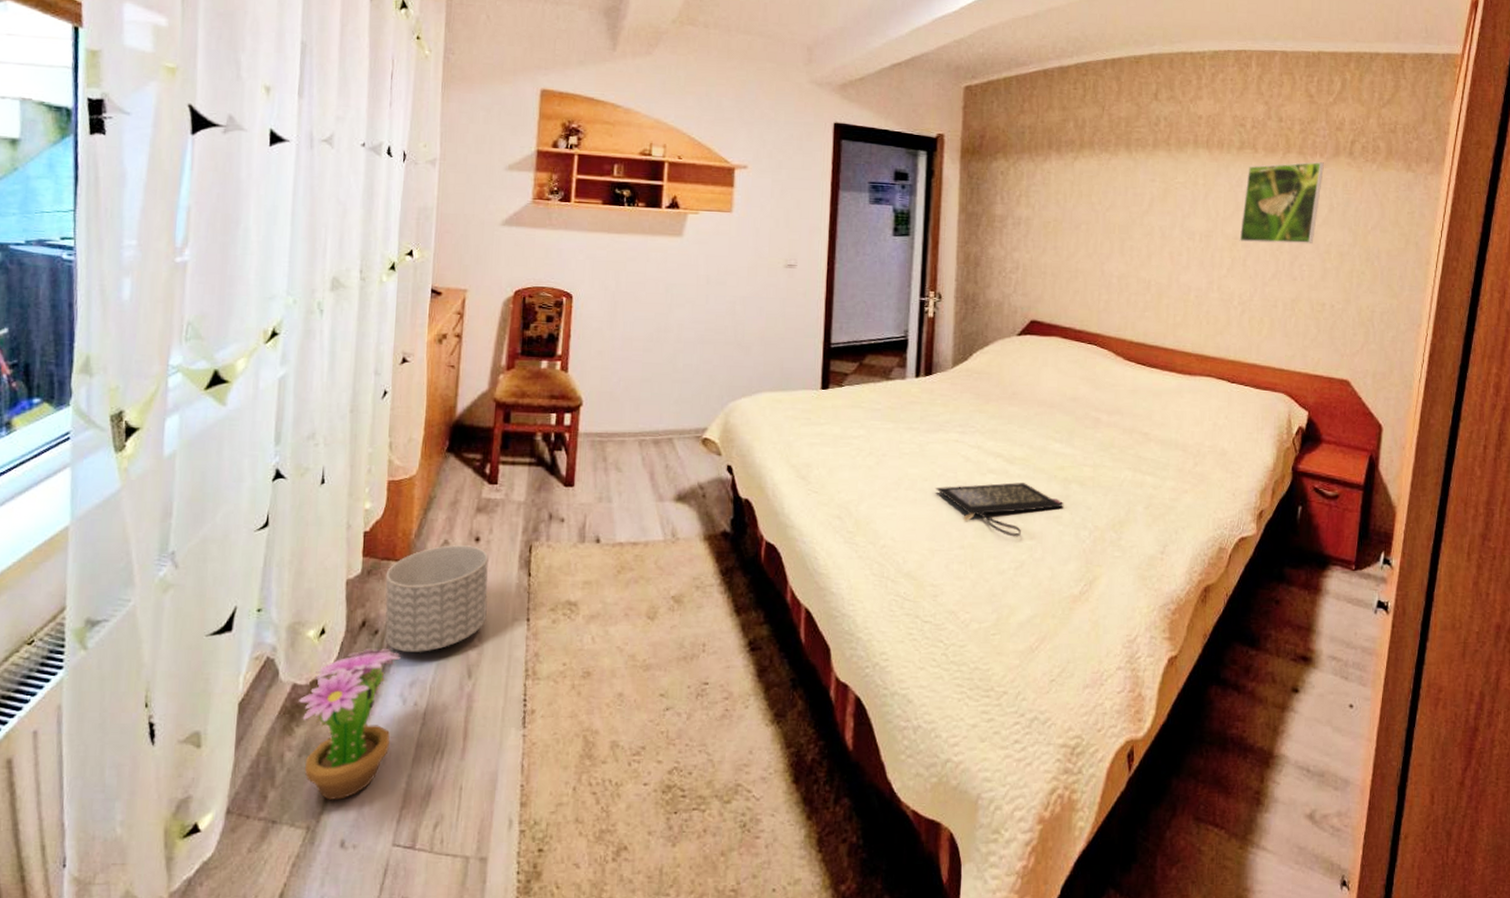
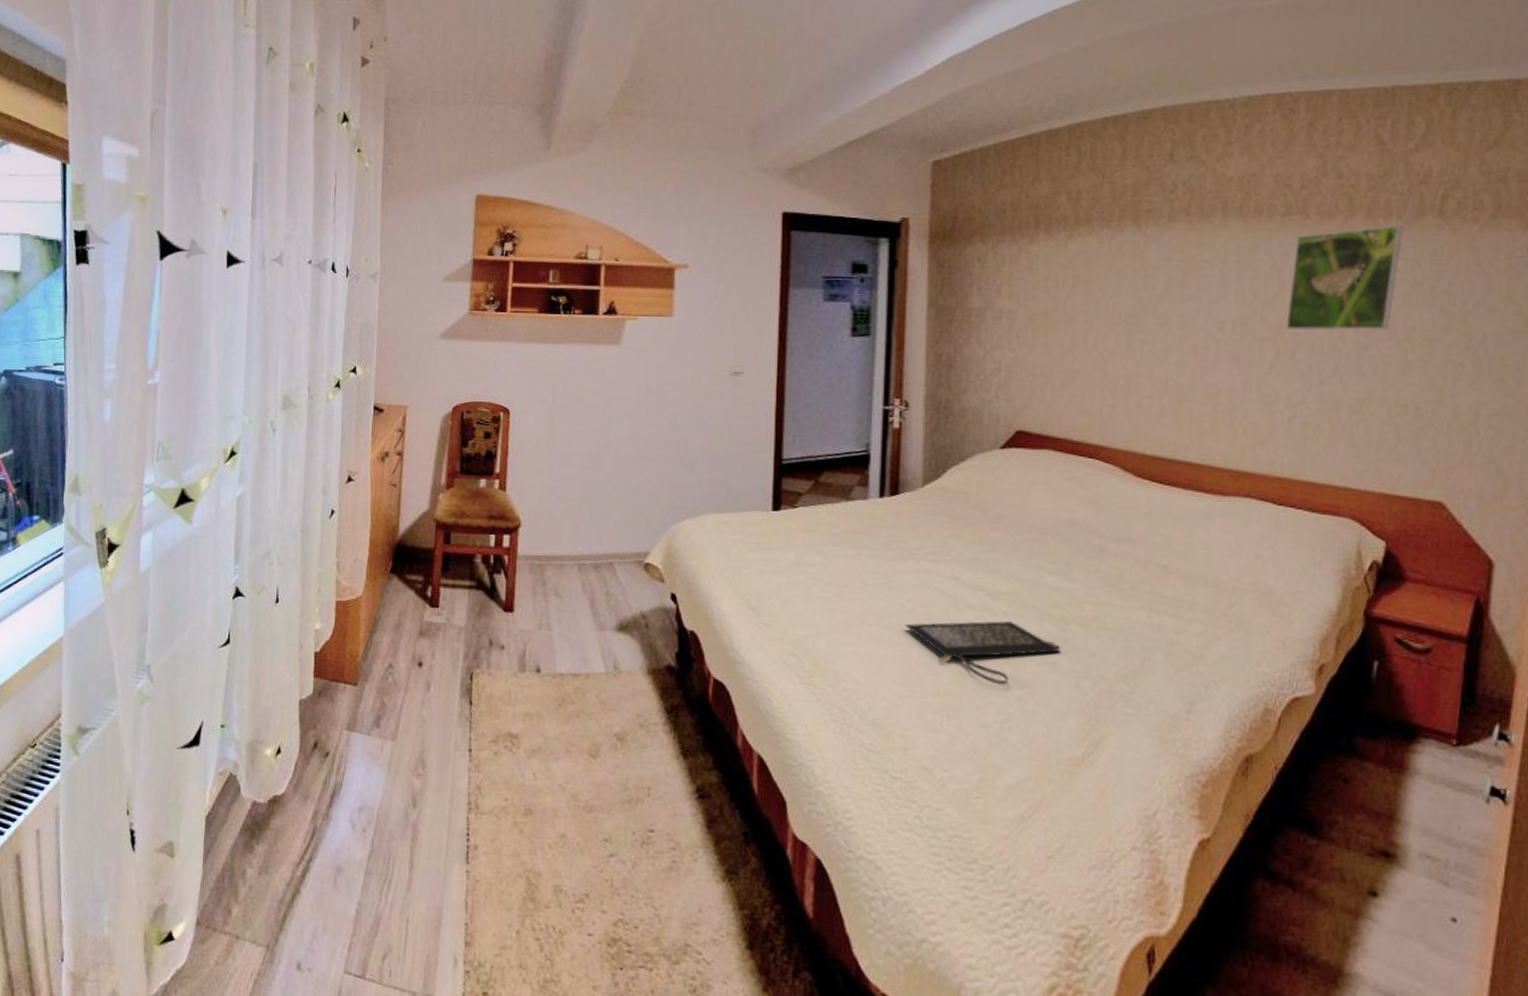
decorative plant: present [299,649,401,800] -> none [258,770,350,921]
planter: present [385,545,488,652] -> none [334,669,431,778]

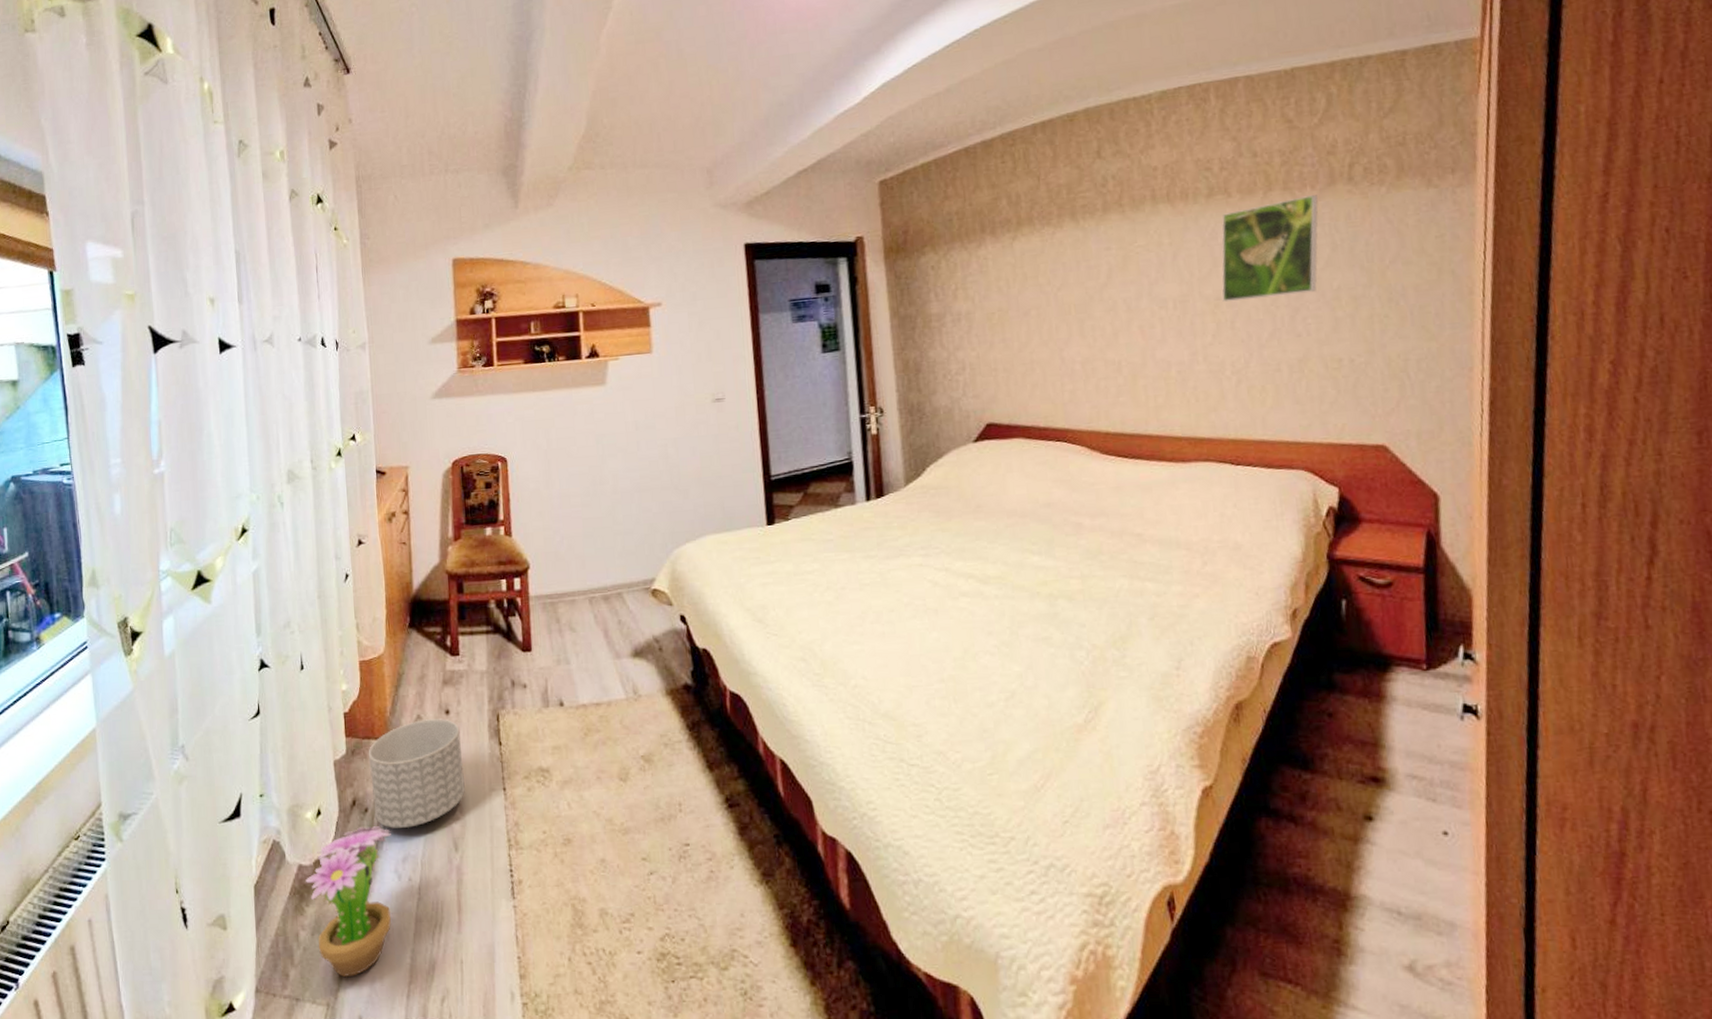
decorative plant: none [258,770,350,921] -> present [306,826,391,977]
planter: none [334,669,431,778] -> present [368,718,466,828]
clutch bag: present [905,621,1061,685] -> none [904,603,1053,665]

